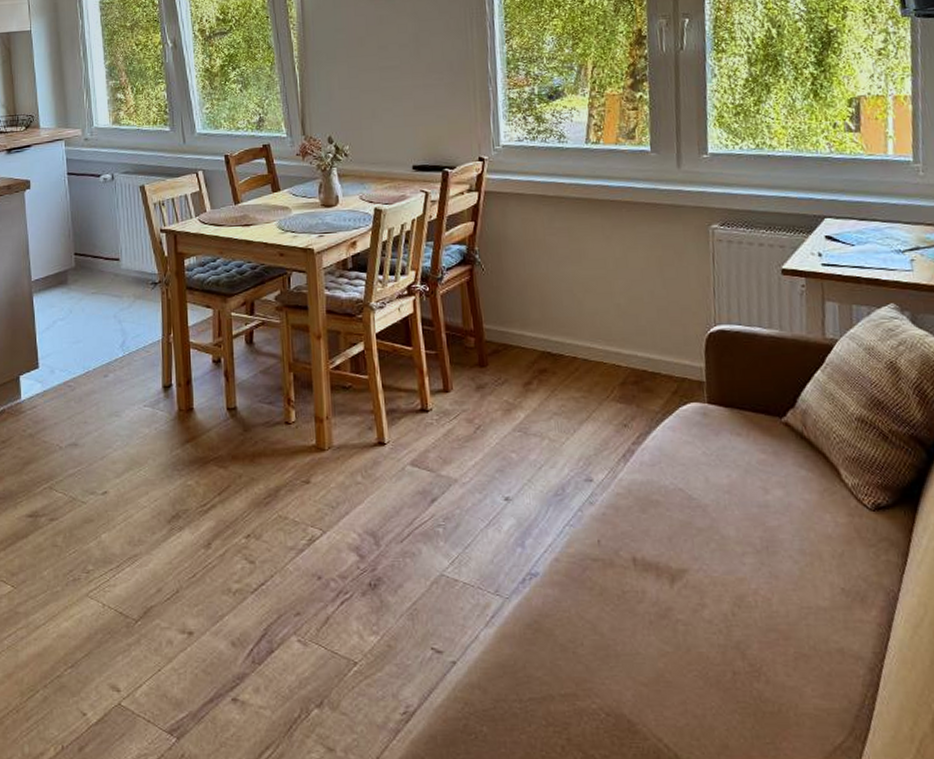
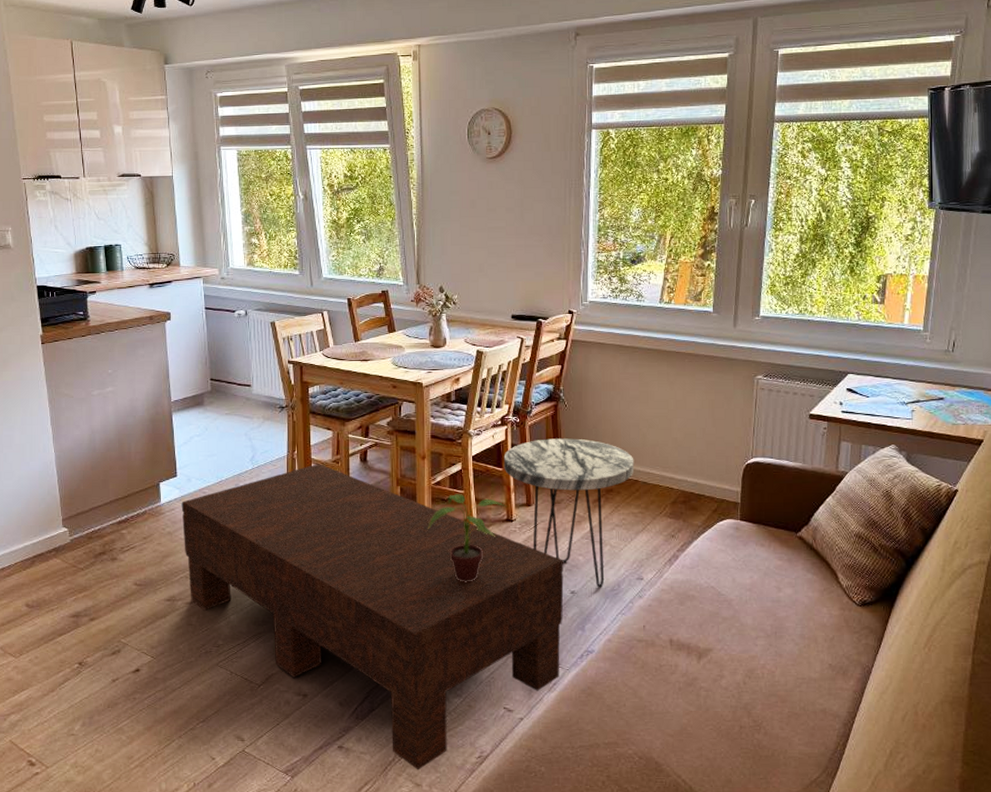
coffee table: none [44,348,498,730] -> present [181,464,564,770]
potted plant: none [328,380,420,489] -> present [428,494,506,582]
side table: none [413,308,571,493] -> present [503,438,634,588]

